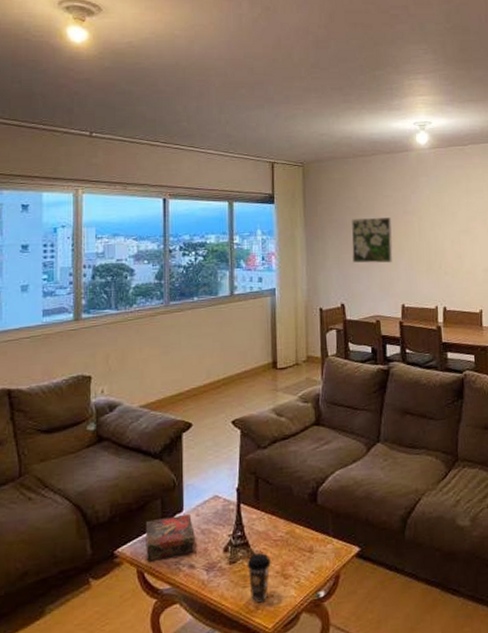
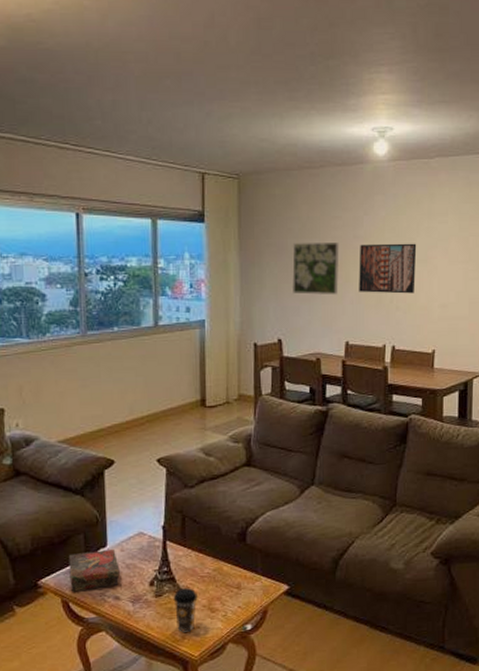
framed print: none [409,216,460,261] -> present [359,243,417,294]

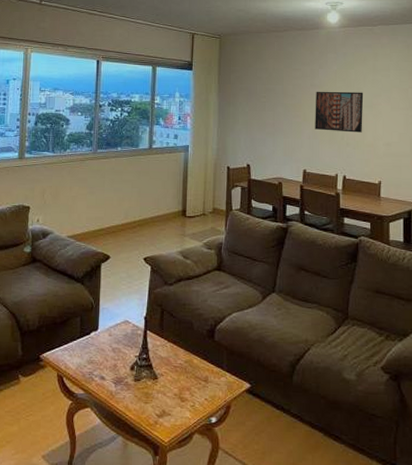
book: present [68,548,120,592] -> none [66,332,107,368]
coffee cup: present [173,588,198,632] -> none [149,376,170,418]
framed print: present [291,243,340,295] -> none [259,88,299,131]

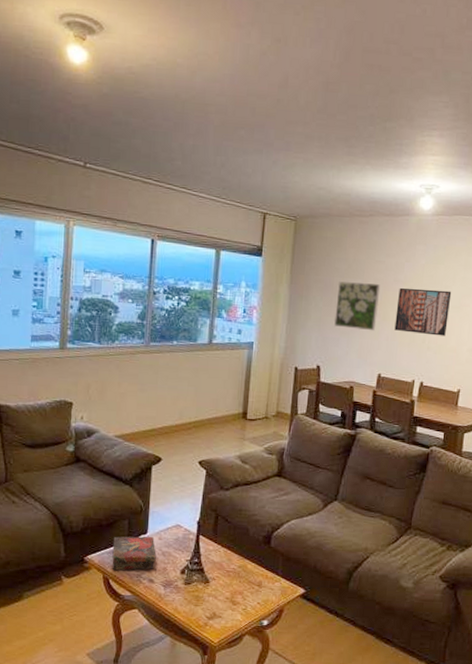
book: none [66,332,107,368] -> present [112,536,156,571]
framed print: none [259,88,299,131] -> present [333,281,381,331]

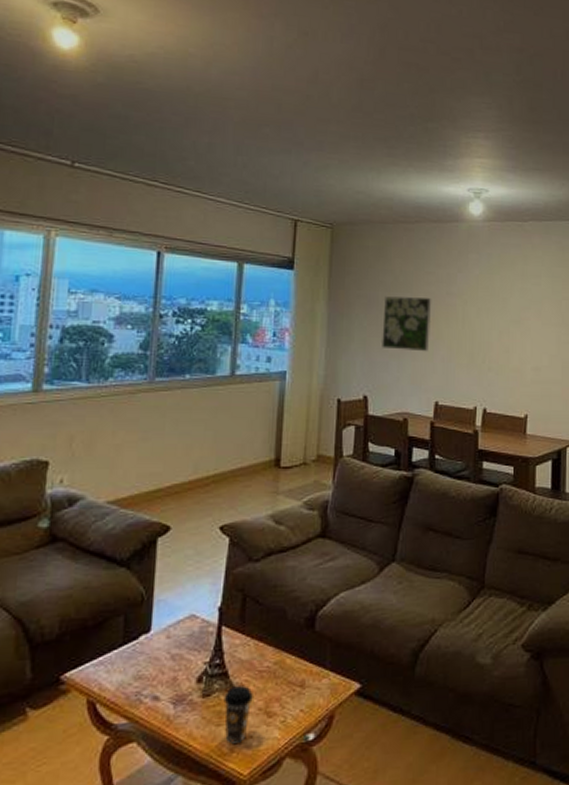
book: present [112,536,156,571] -> none [100,634,163,690]
coffee cup: none [200,579,222,620] -> present [224,686,253,743]
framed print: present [394,287,452,336] -> none [450,301,510,355]

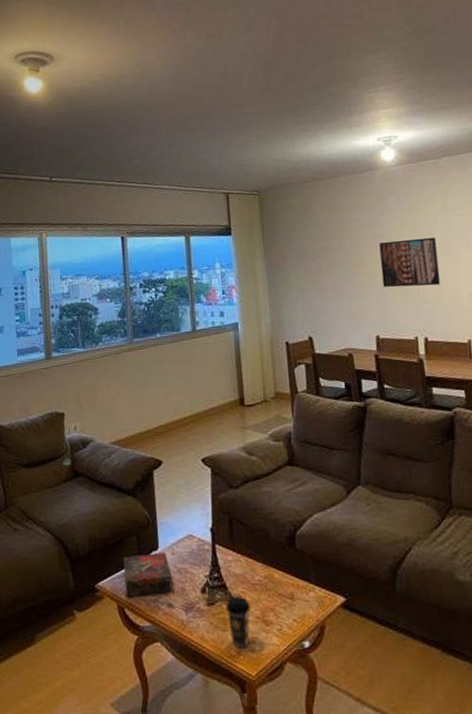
book: none [100,634,163,690] -> present [123,551,172,597]
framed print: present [380,296,432,352] -> none [313,243,363,293]
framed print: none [450,301,510,355] -> present [379,237,440,288]

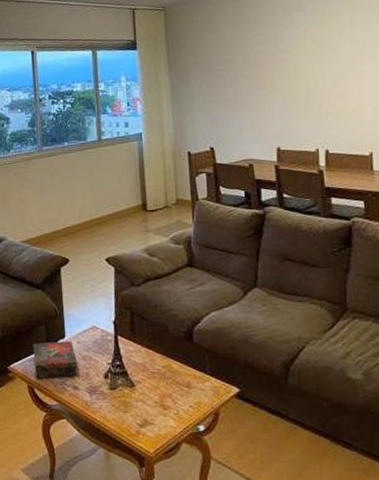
coffee cup: present [225,596,251,647] -> none [126,383,150,427]
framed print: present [379,237,440,288] -> none [283,51,344,101]

